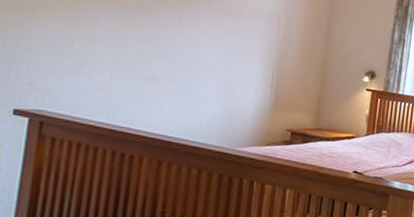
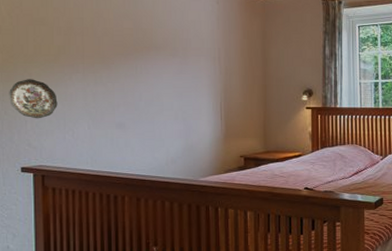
decorative plate: none [11,9,76,58] -> present [9,79,58,119]

